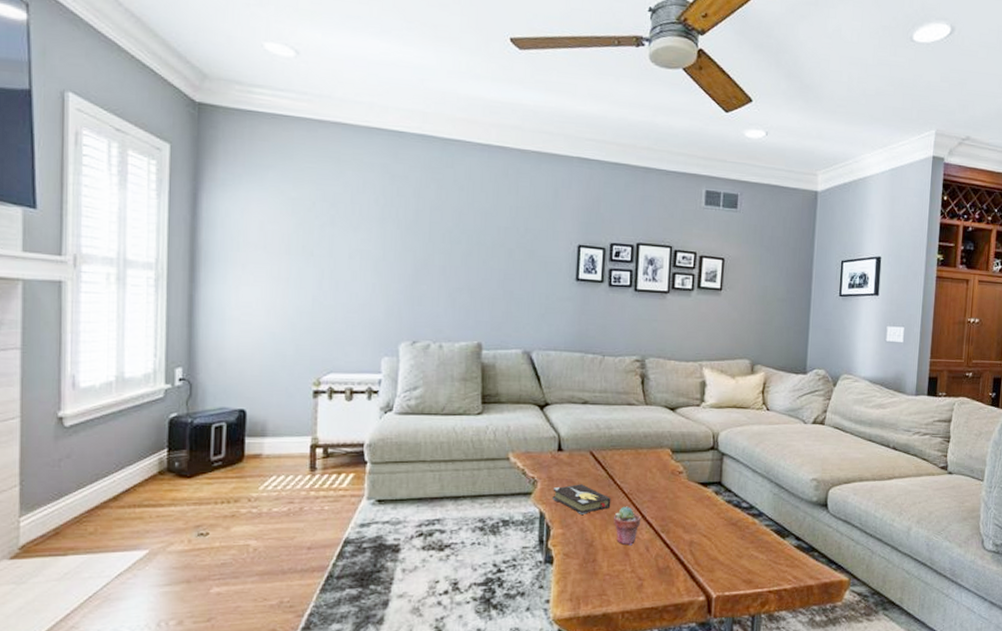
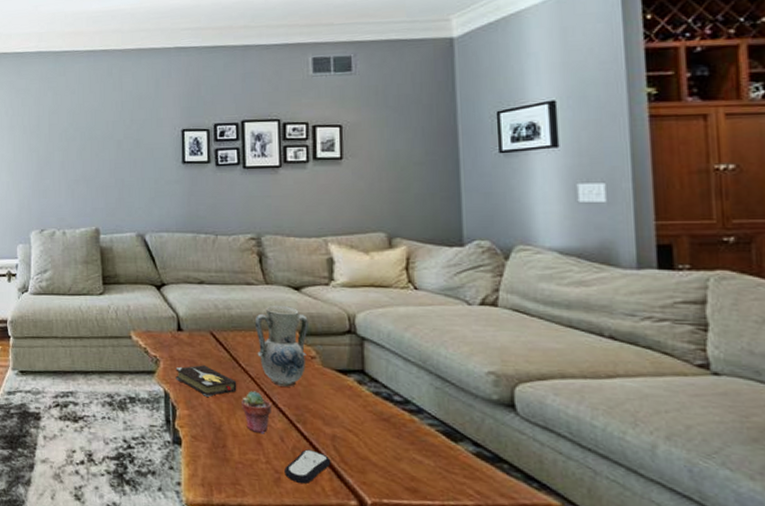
vase: none [632,424,680,500] -> present [256,305,308,387]
remote control: none [647,556,687,588] -> present [284,449,331,484]

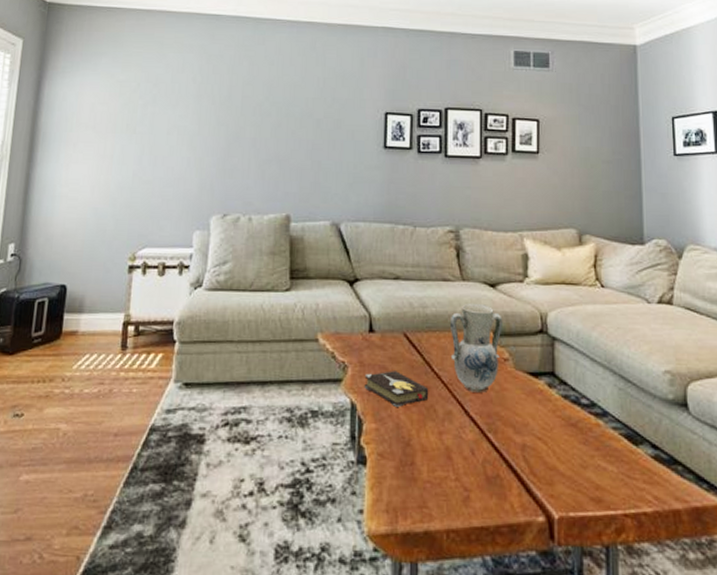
potted succulent: present [242,391,271,434] -> none [433,398,463,447]
remote control: present [284,449,331,484] -> none [474,462,520,502]

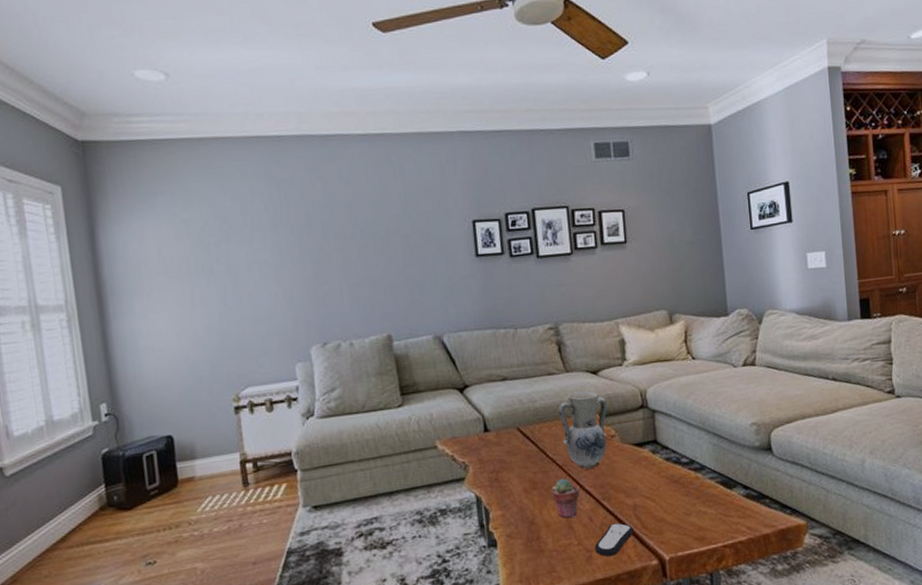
hardback book: present [364,371,429,407] -> none [485,462,547,493]
potted succulent: none [433,398,463,447] -> present [551,478,579,519]
remote control: none [474,462,520,502] -> present [594,522,634,557]

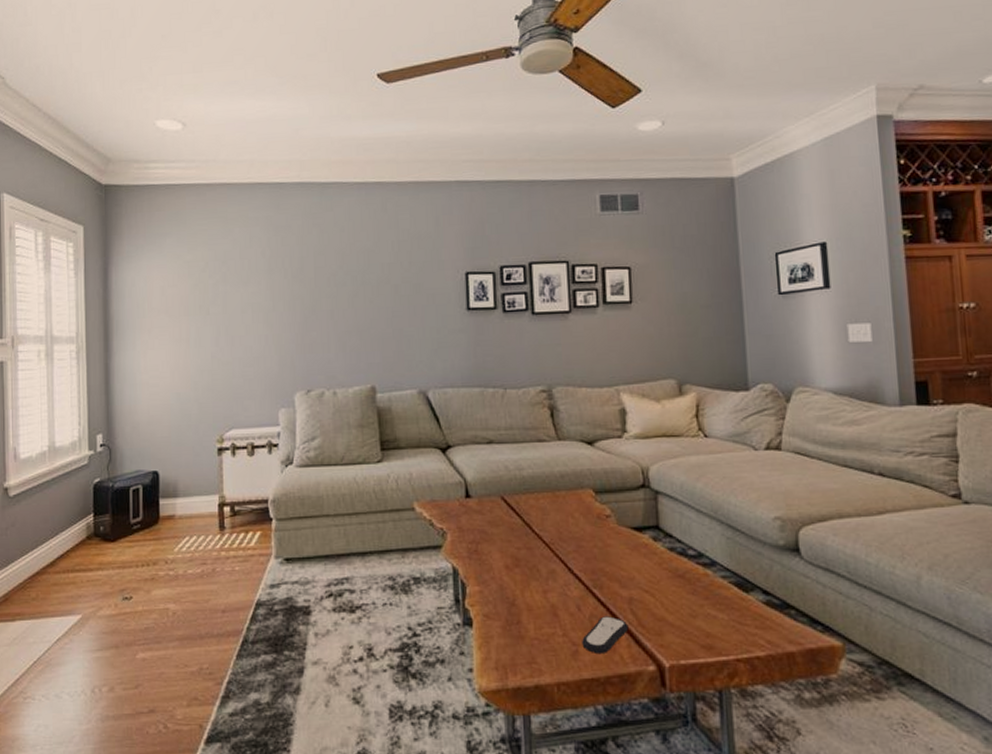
potted succulent: present [551,478,579,519] -> none [536,558,567,605]
vase: present [559,390,607,469] -> none [548,461,603,550]

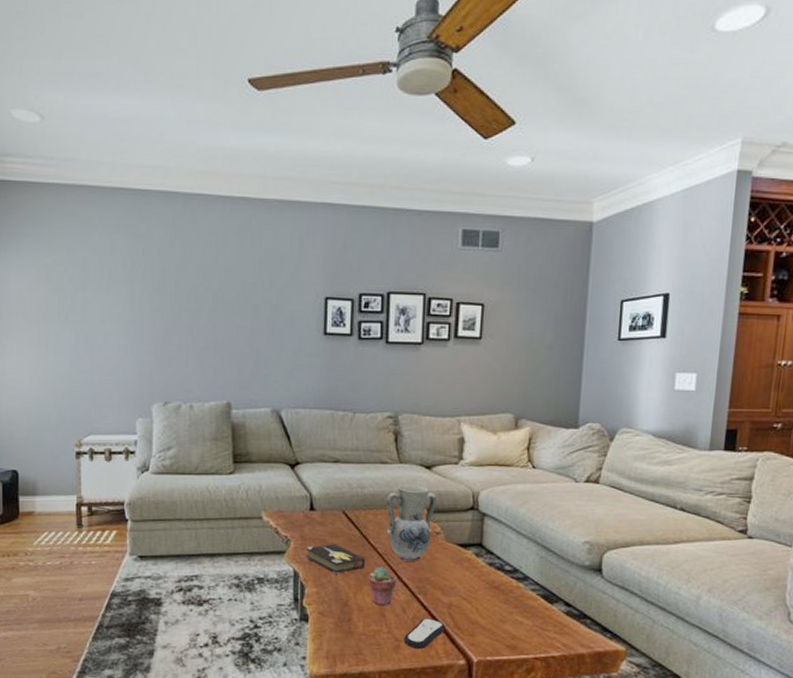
hardback book: none [464,534,531,569] -> present [306,544,366,574]
potted succulent: none [536,558,567,605] -> present [368,566,396,607]
vase: none [548,461,603,550] -> present [386,483,436,561]

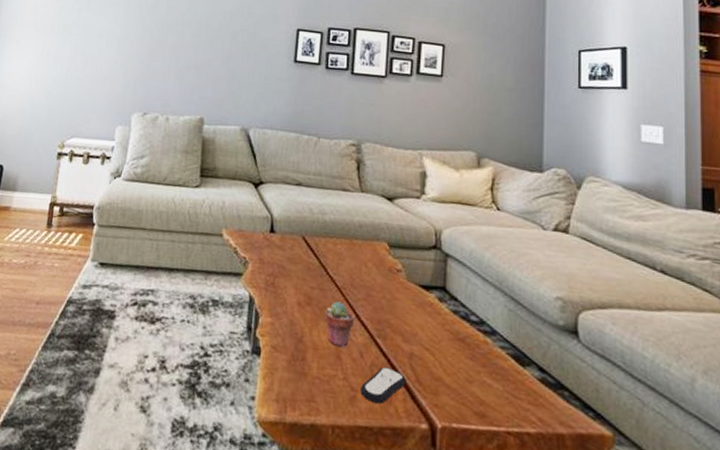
hardback book: present [306,544,366,574] -> none [262,270,323,305]
vase: present [386,483,436,561] -> none [345,213,398,300]

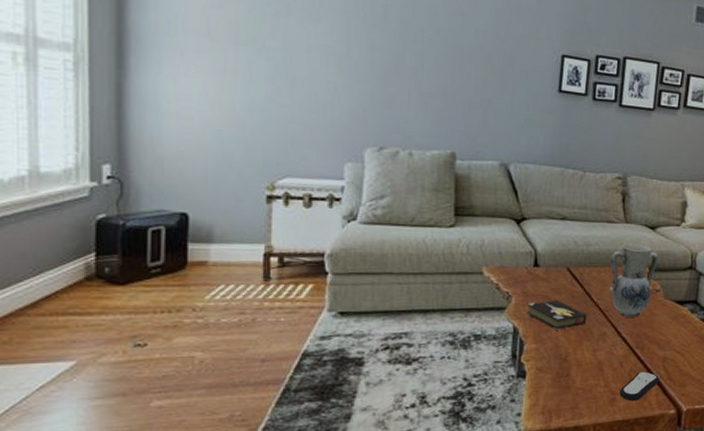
hardback book: none [262,270,323,305] -> present [527,300,587,330]
potted succulent: present [325,301,354,348] -> none [589,322,616,361]
vase: none [345,213,398,300] -> present [609,242,658,317]

